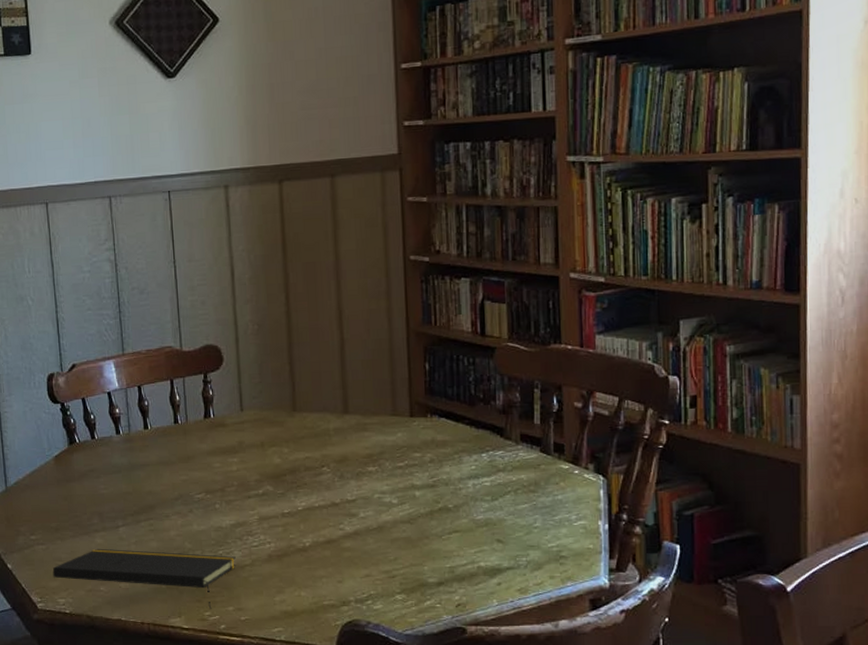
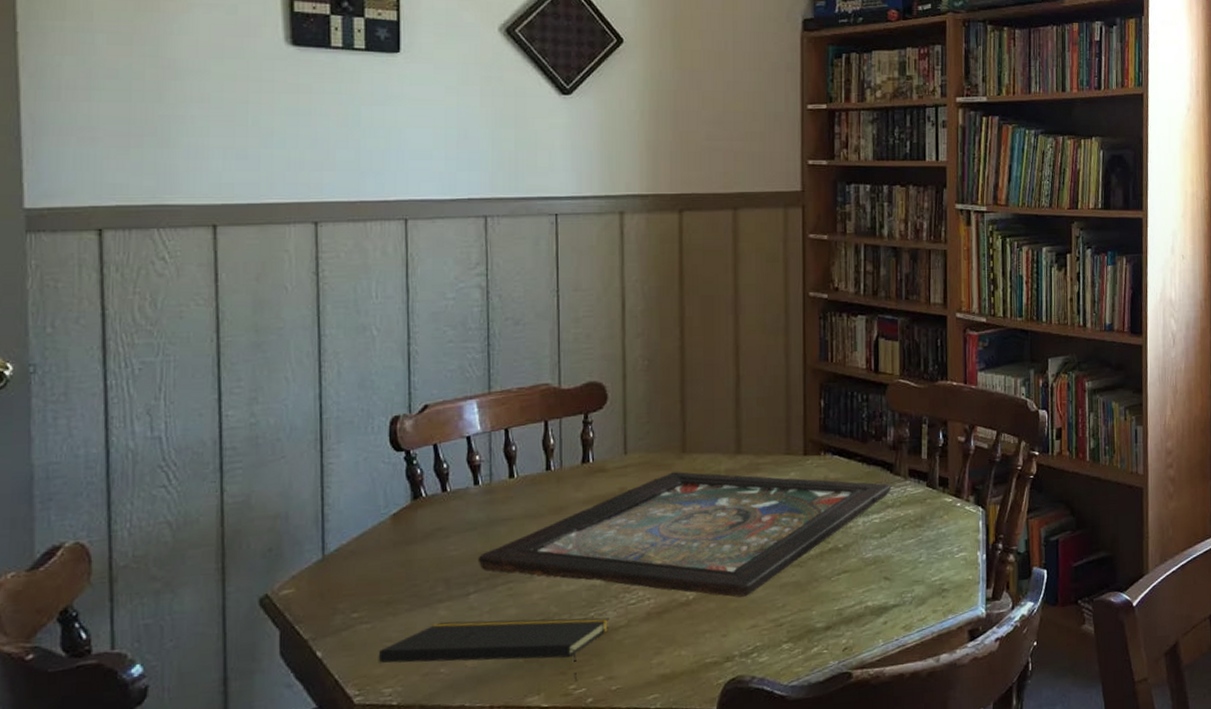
board game: none [123,429,503,548] -> present [477,471,892,598]

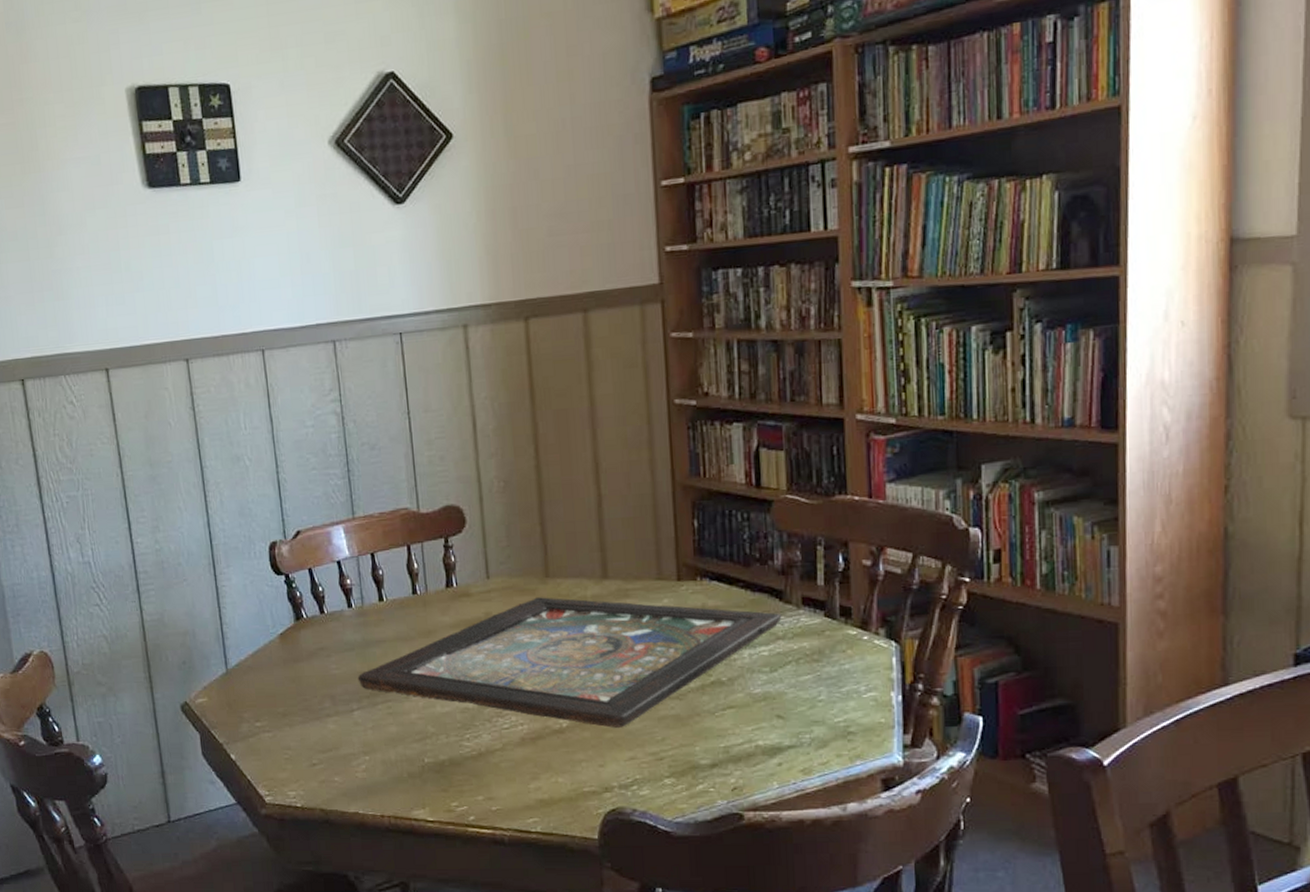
notepad: present [378,617,609,681] -> none [280,734,485,799]

